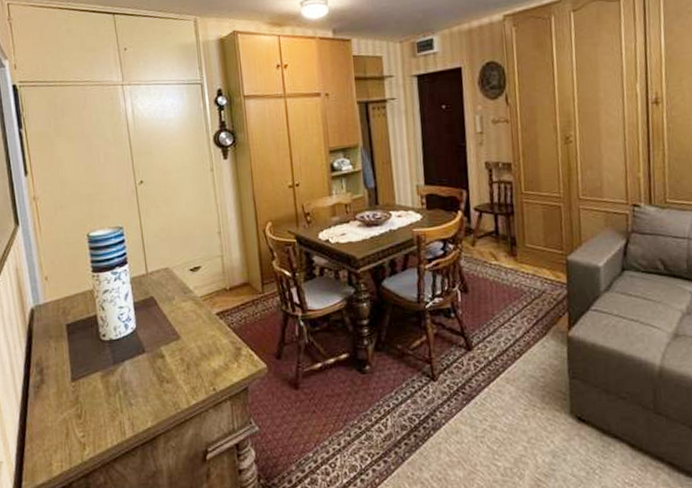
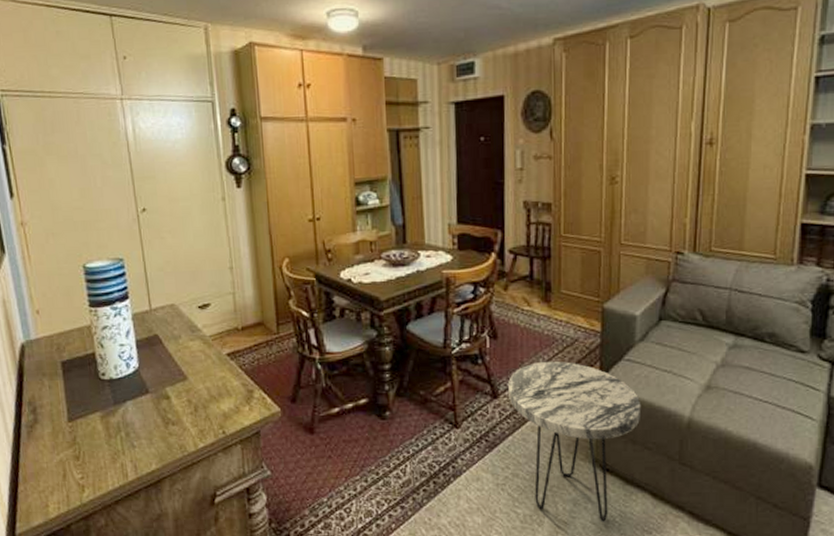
side table: none [481,313,612,474] -> present [508,362,641,522]

